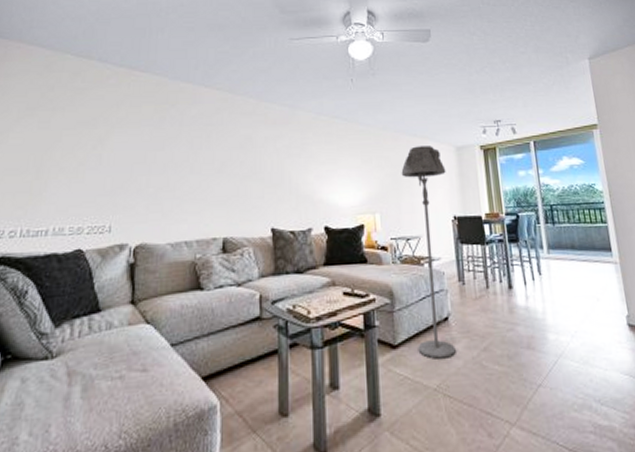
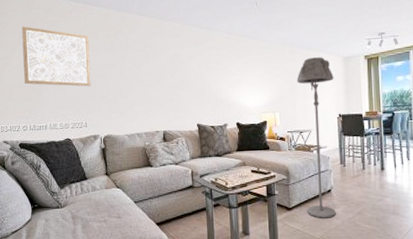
wall art: none [24,91,129,176] -> present [21,25,91,87]

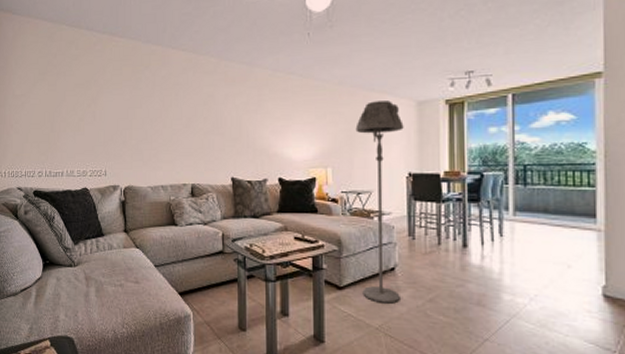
wall art: present [21,25,91,87] -> none [42,59,113,130]

